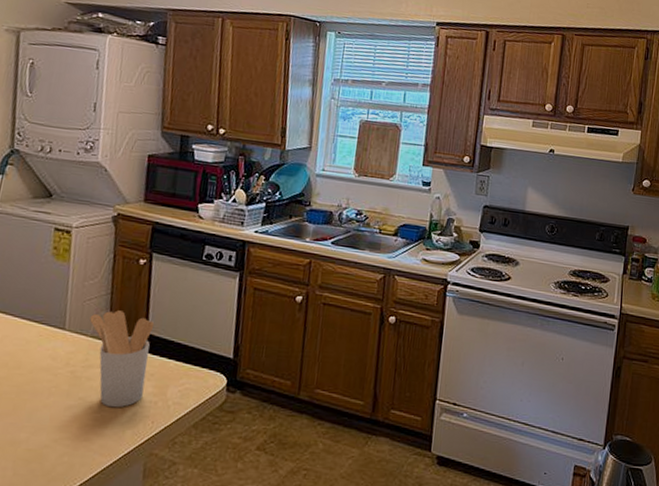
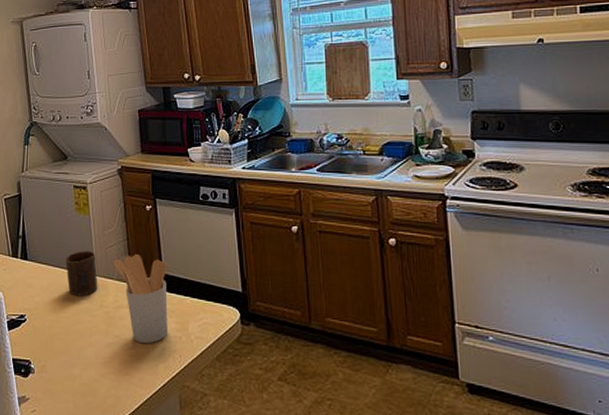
cup: none [28,301,70,352] -> present [65,251,98,296]

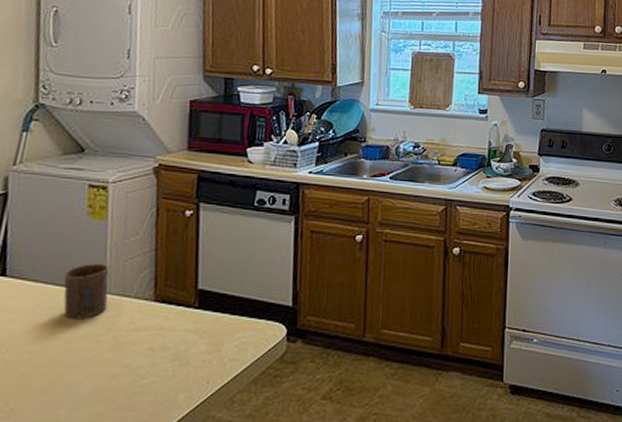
utensil holder: present [113,254,168,344] -> none [132,267,205,372]

